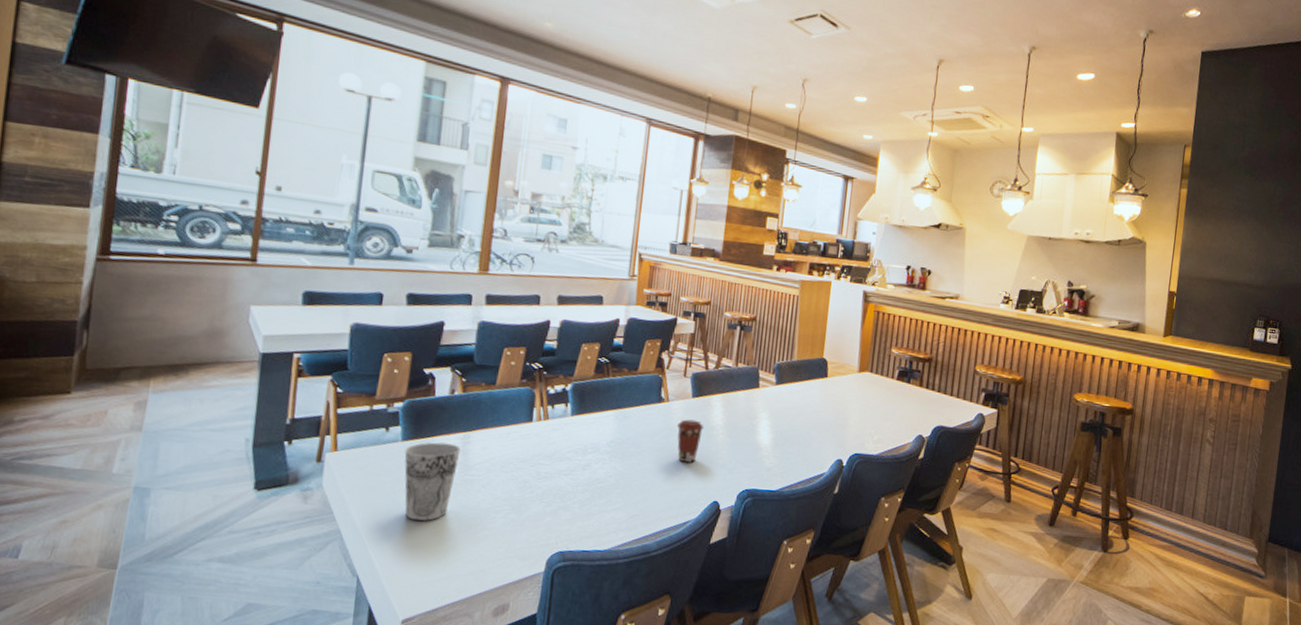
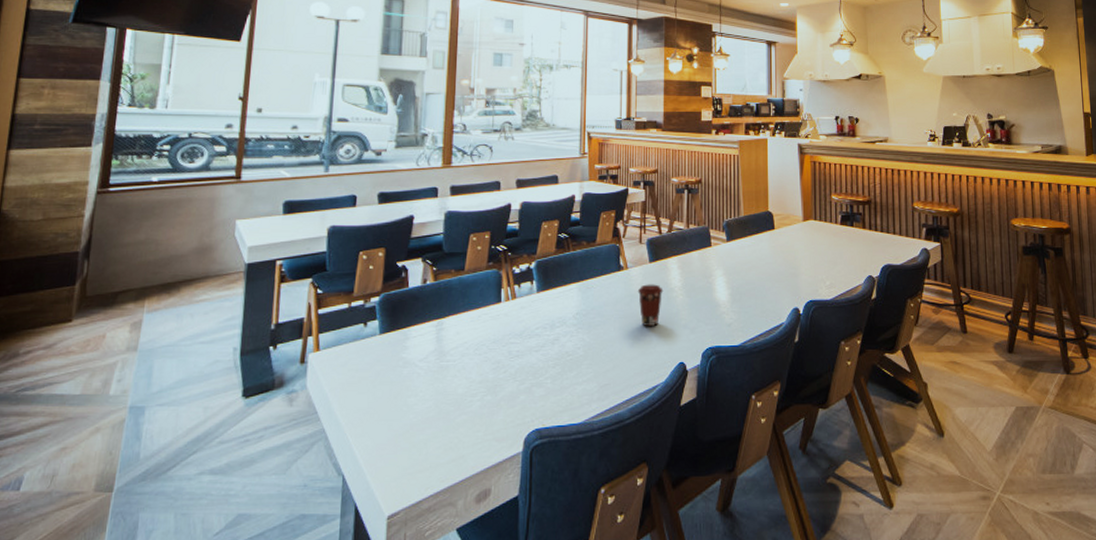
cup: present [404,442,461,521] -> none [383,332,435,412]

